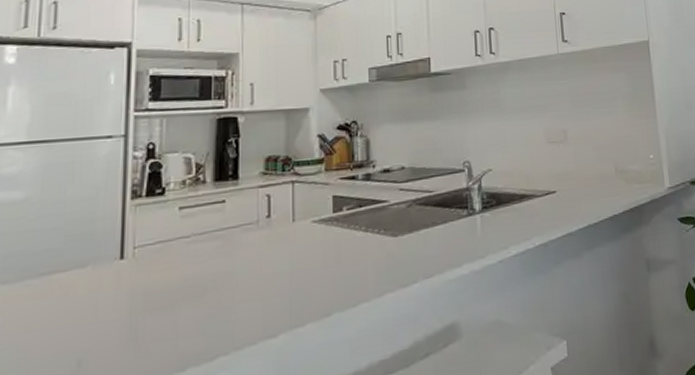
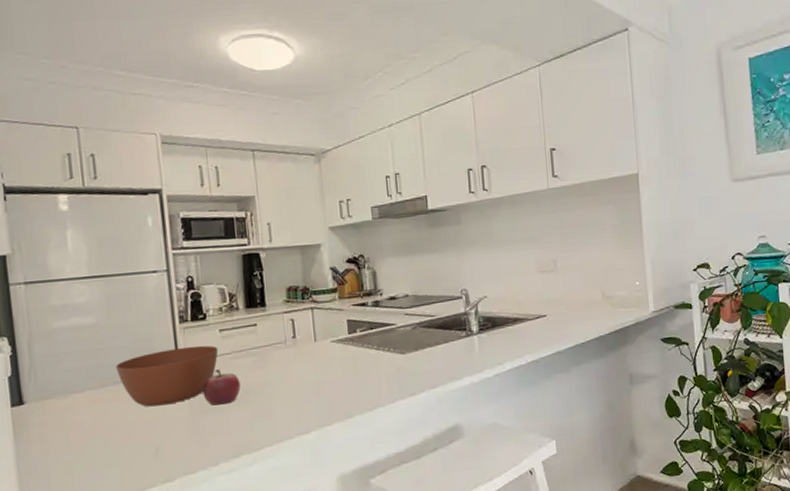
bowl: none [42,226,175,306] -> present [116,345,219,407]
fruit: none [148,256,197,303] -> present [202,369,241,406]

